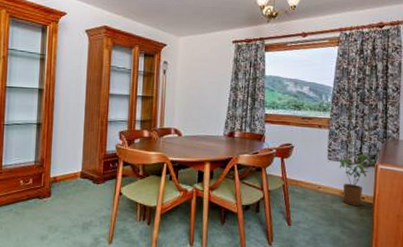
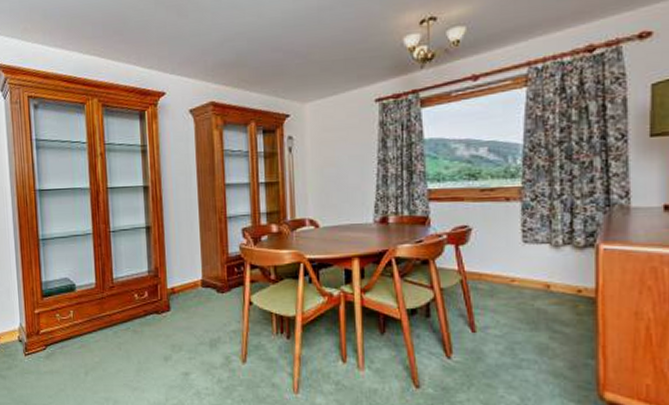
house plant: present [339,153,376,206] -> none [540,230,596,302]

